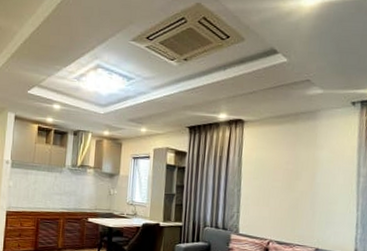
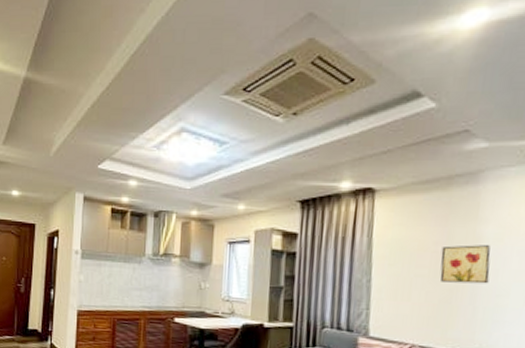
wall art: none [290,165,325,195] -> present [440,245,491,284]

